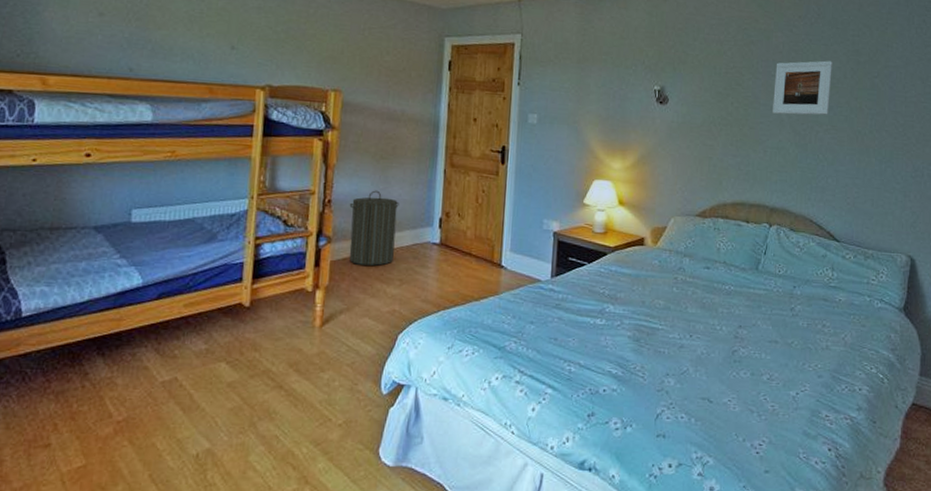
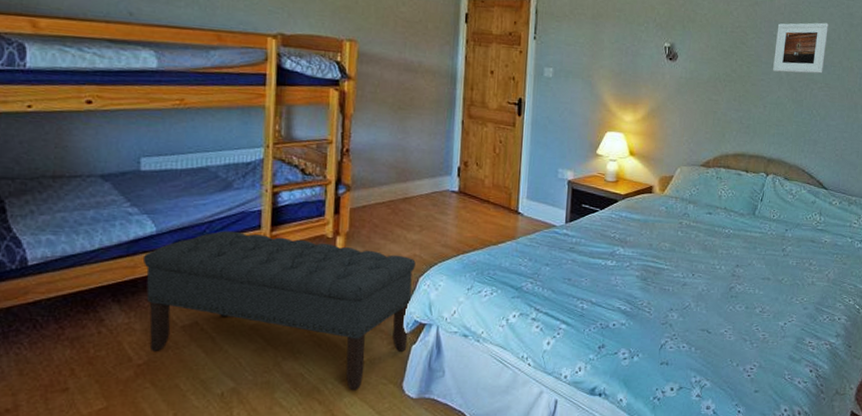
bench: none [128,283,395,456] -> present [142,230,416,391]
laundry hamper: present [349,190,399,266] -> none [368,140,418,213]

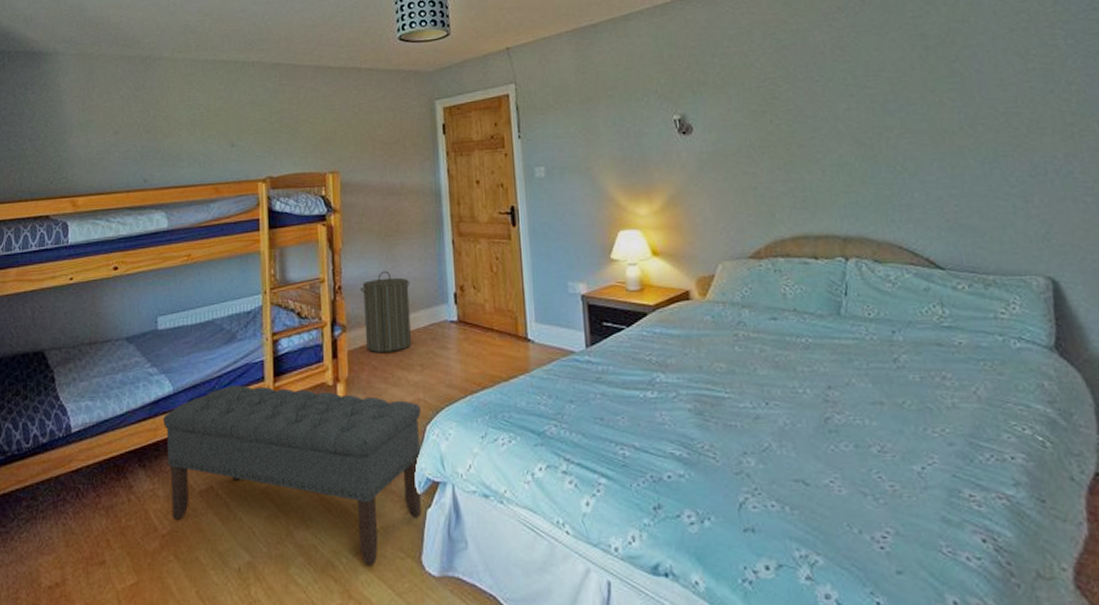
laundry hamper: none [368,140,418,213] -> present [360,270,411,352]
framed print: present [773,22,829,74] -> none [818,52,898,125]

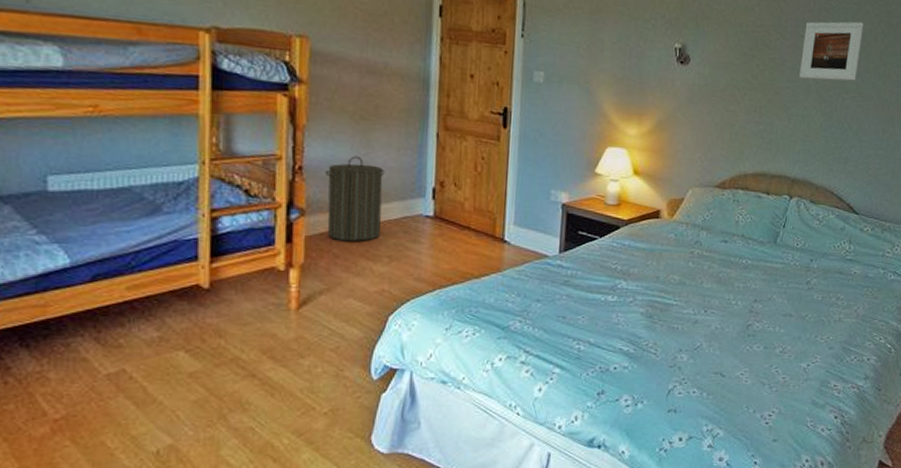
bench: present [162,385,422,566] -> none [54,262,384,446]
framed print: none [818,52,898,125] -> present [799,21,864,81]

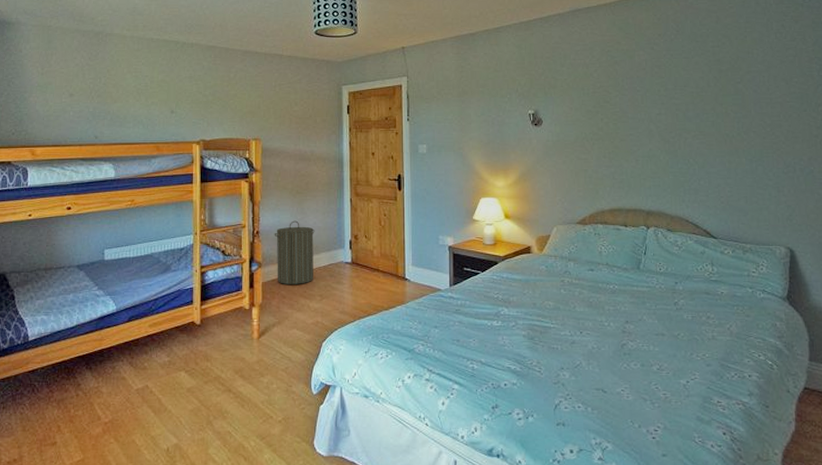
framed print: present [799,21,864,81] -> none [640,72,696,125]

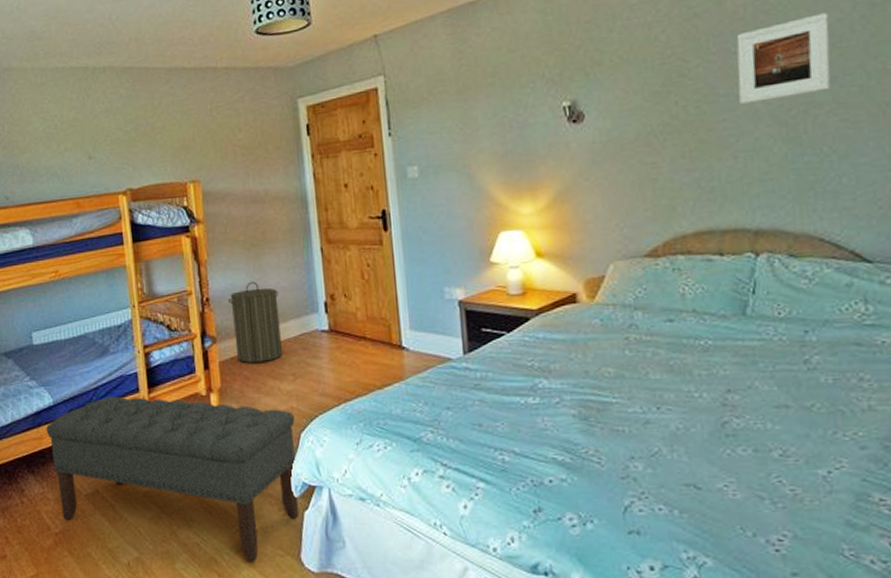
bench: none [107,306,319,448] -> present [46,396,299,563]
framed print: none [640,72,696,125] -> present [736,12,831,104]

